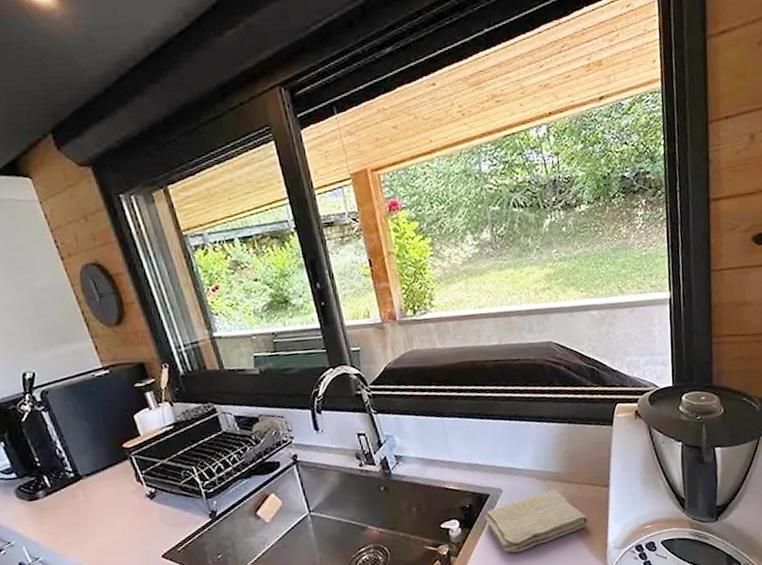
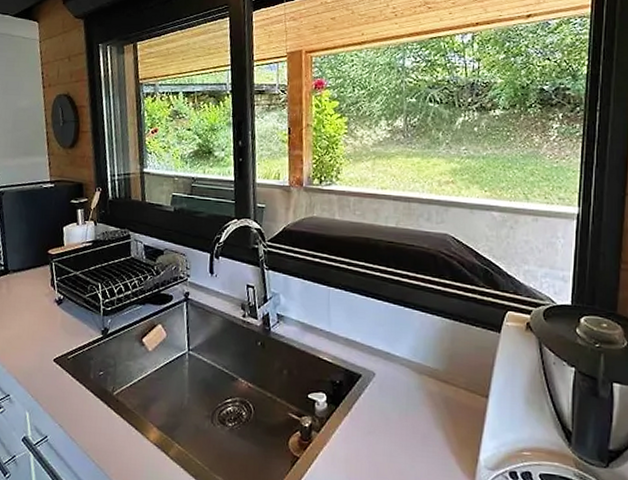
washcloth: present [485,490,589,553] -> none [353,386,461,444]

